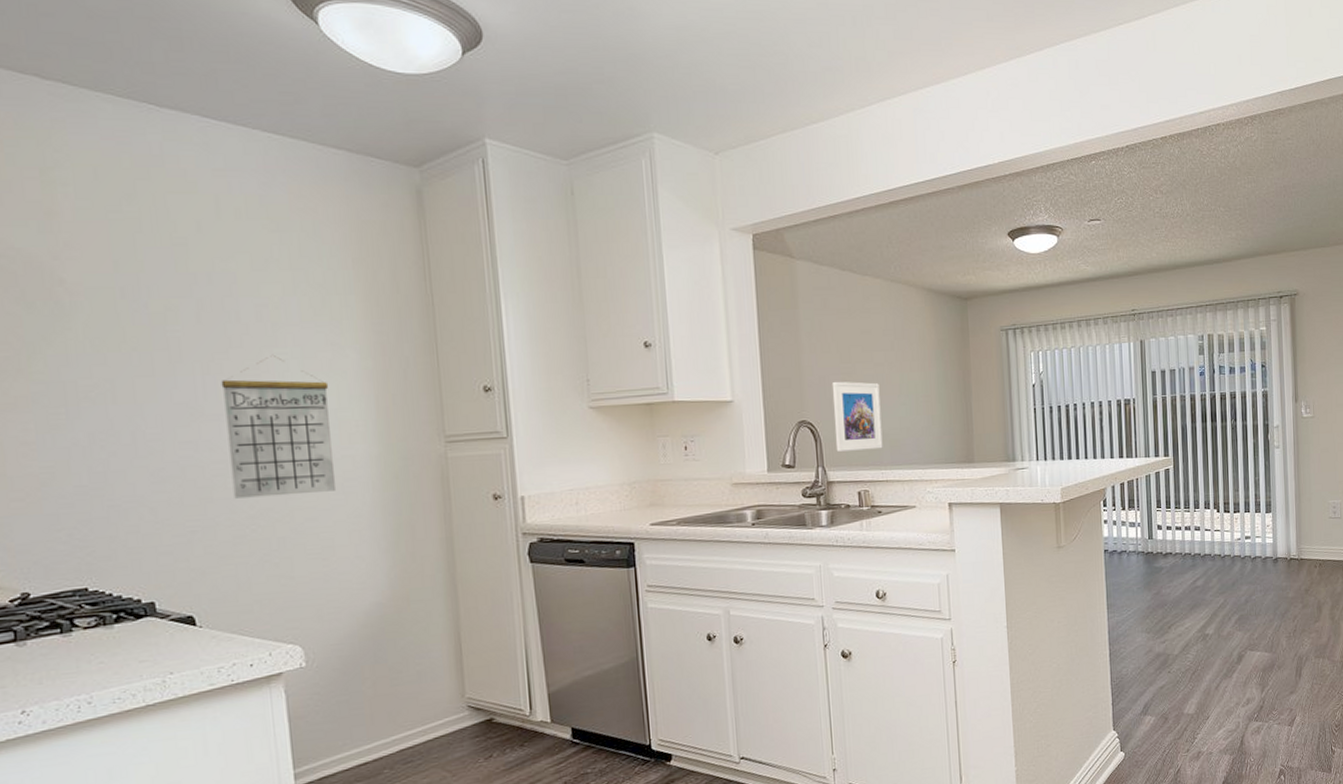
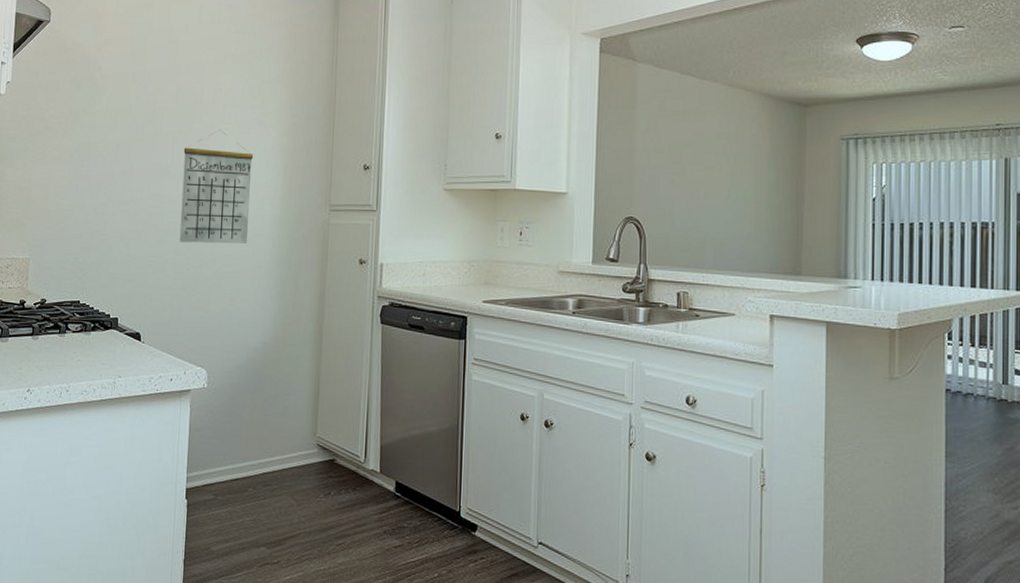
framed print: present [831,381,883,452] -> none [659,180,708,252]

